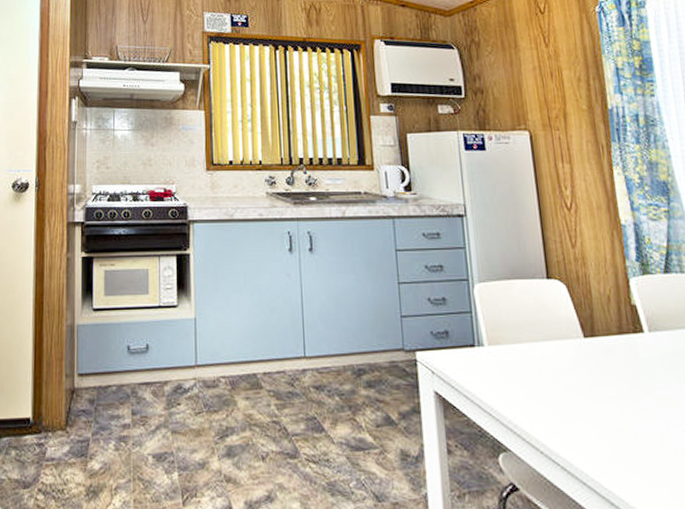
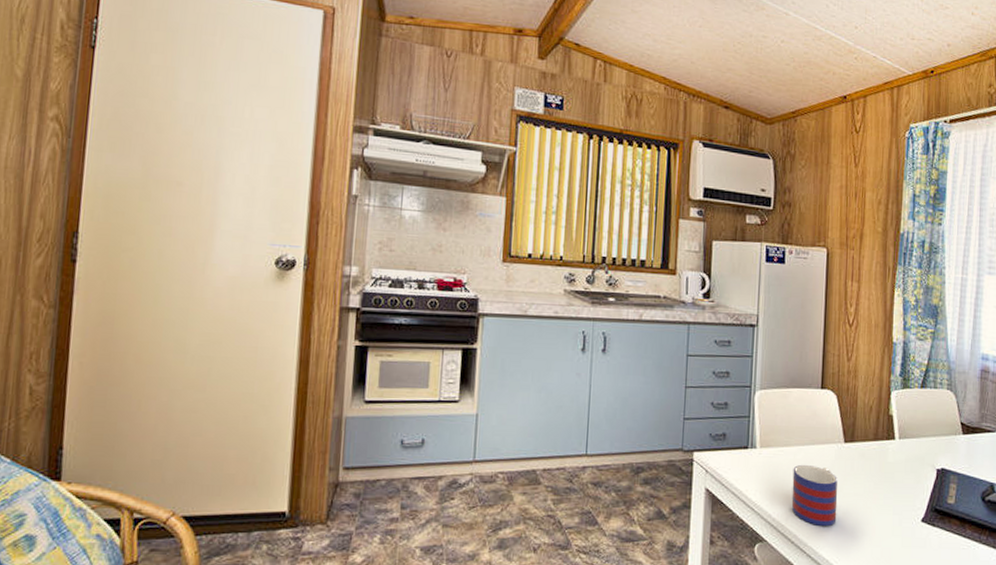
mug: none [529,363,590,435] -> present [791,464,838,527]

